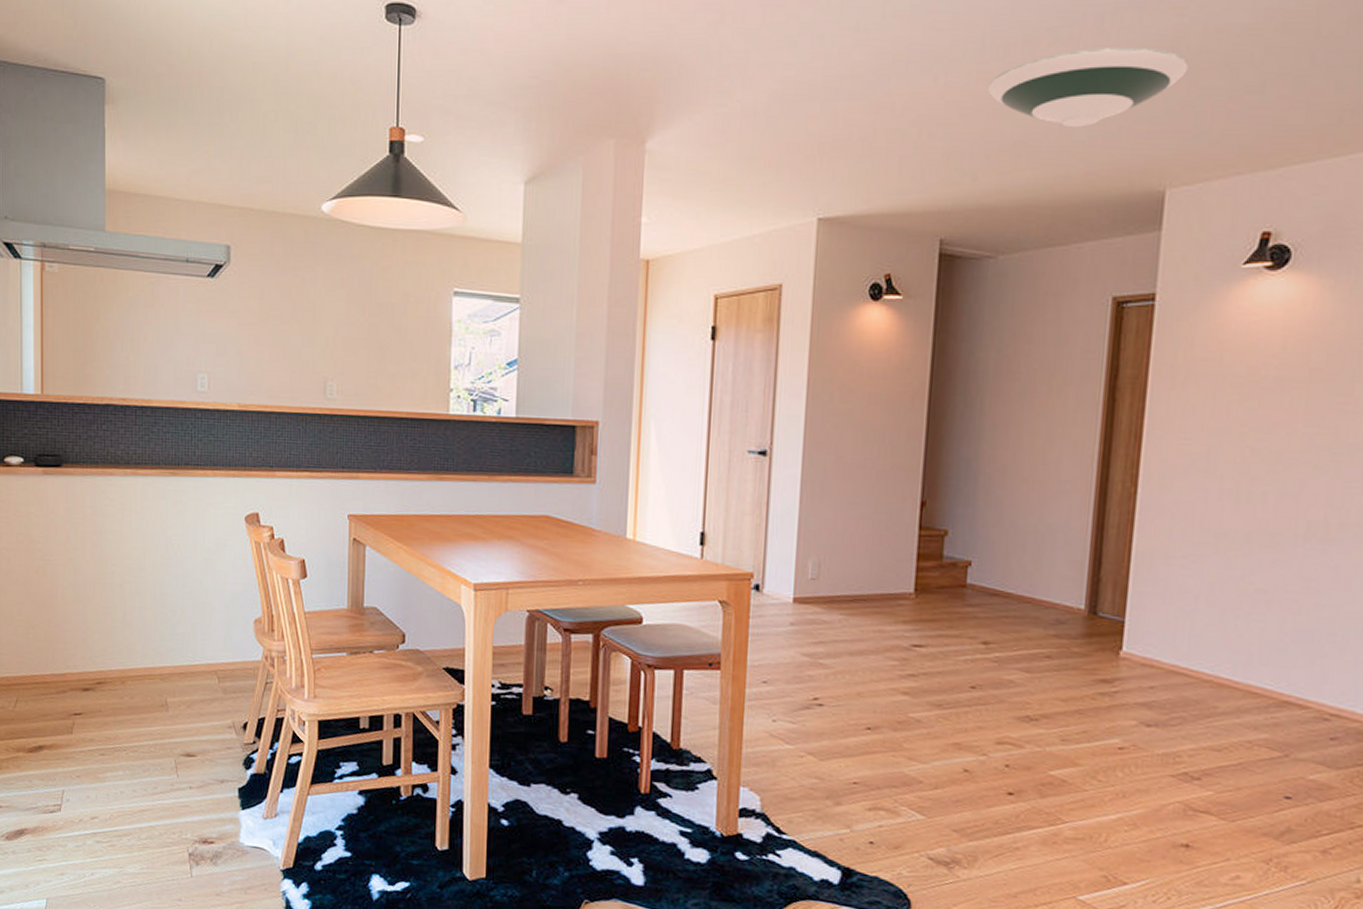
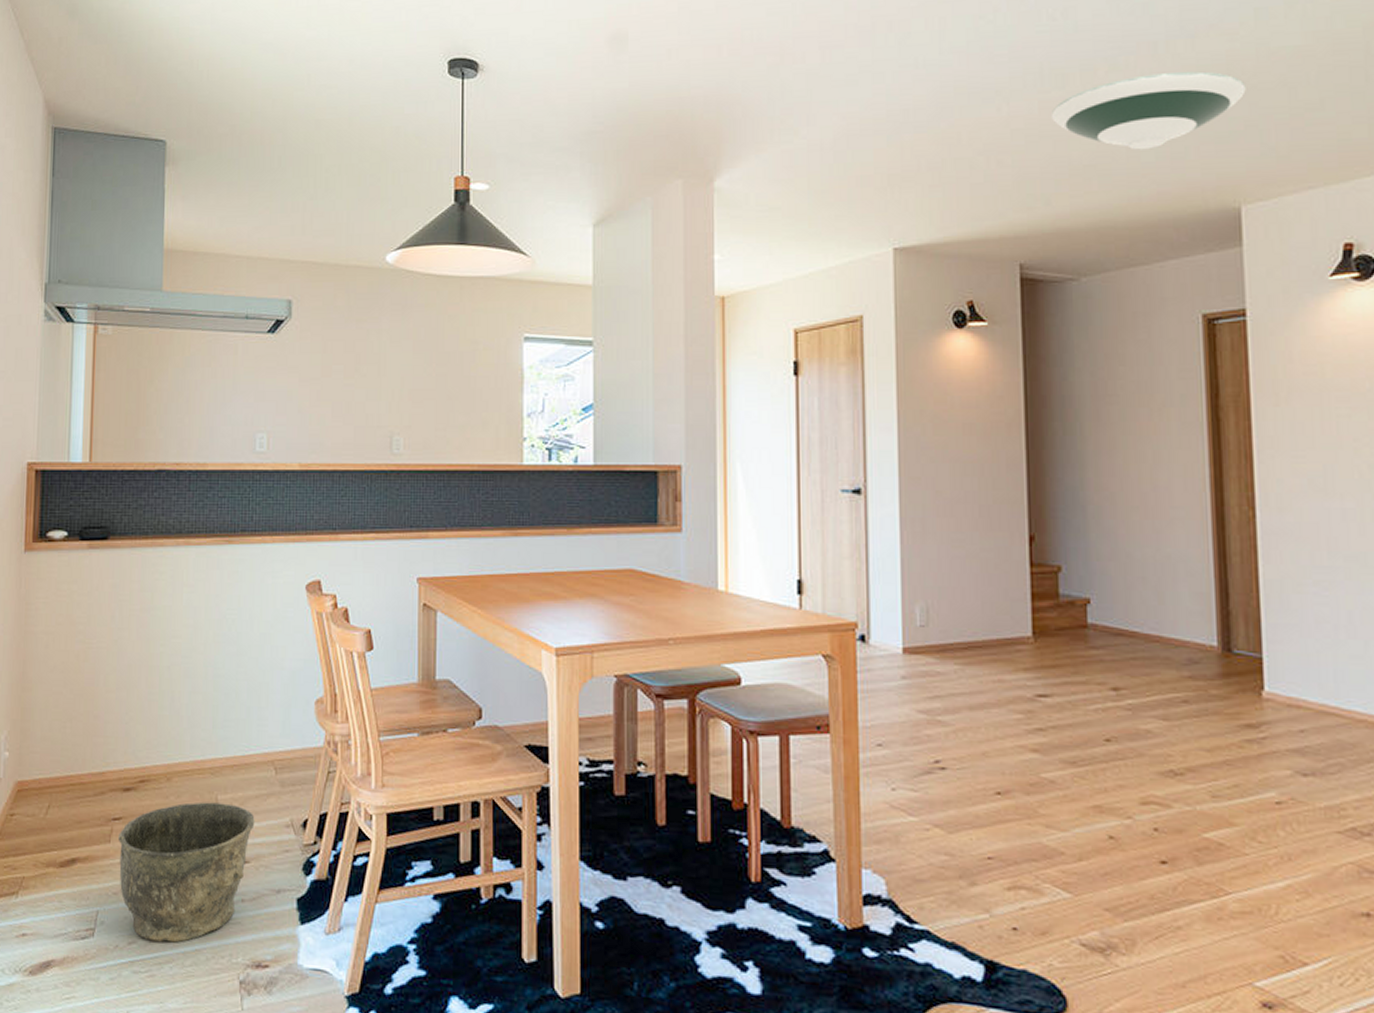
bucket: none [79,703,200,820] -> present [117,802,255,943]

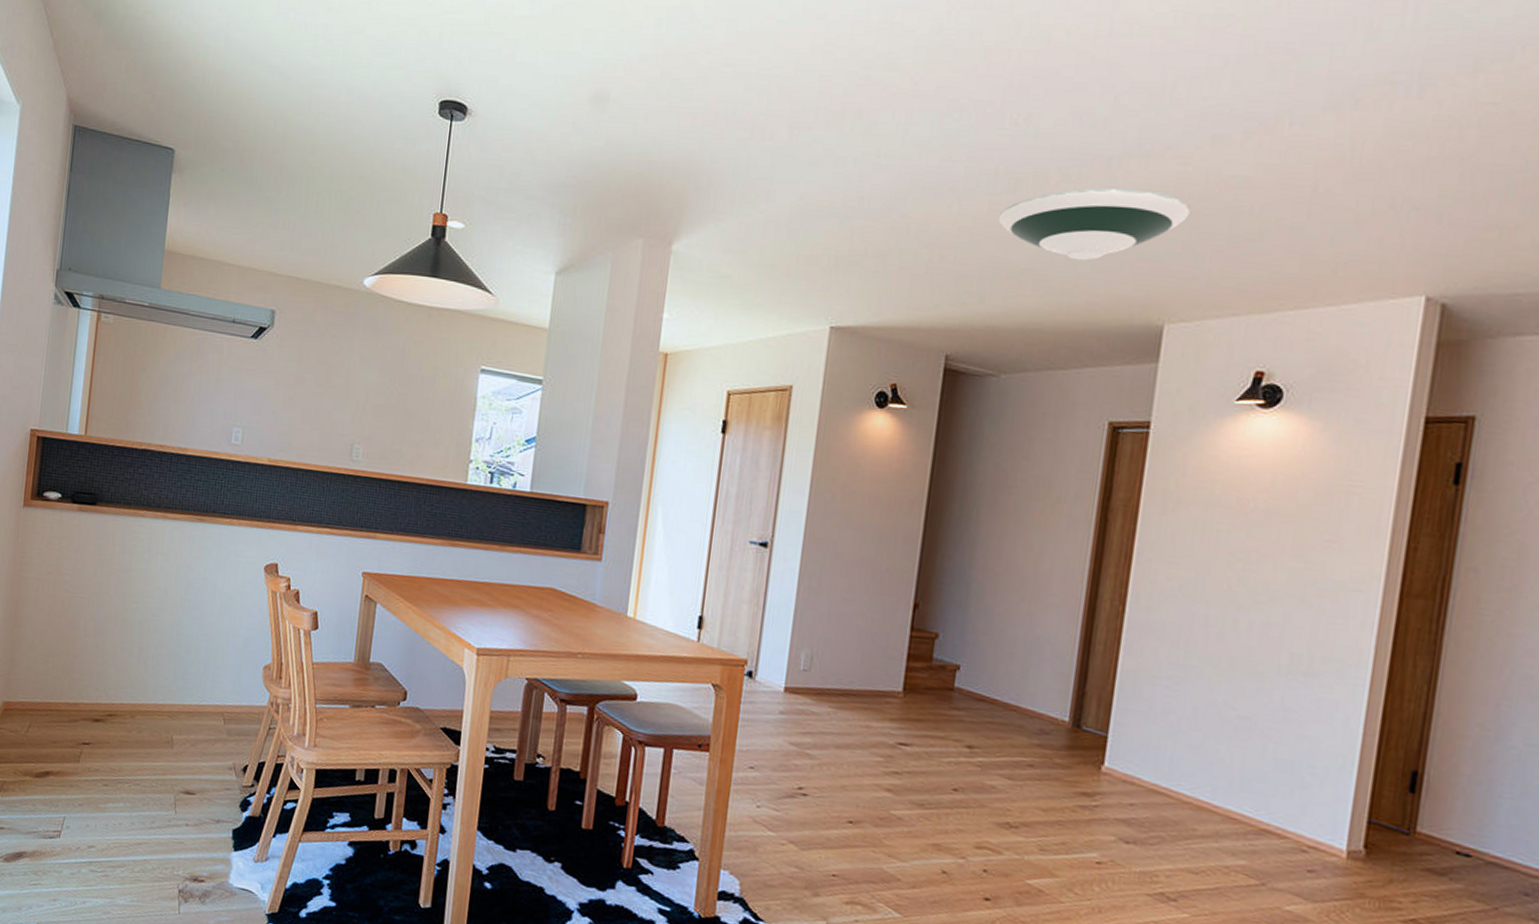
bucket: present [117,802,255,943] -> none [84,738,203,852]

